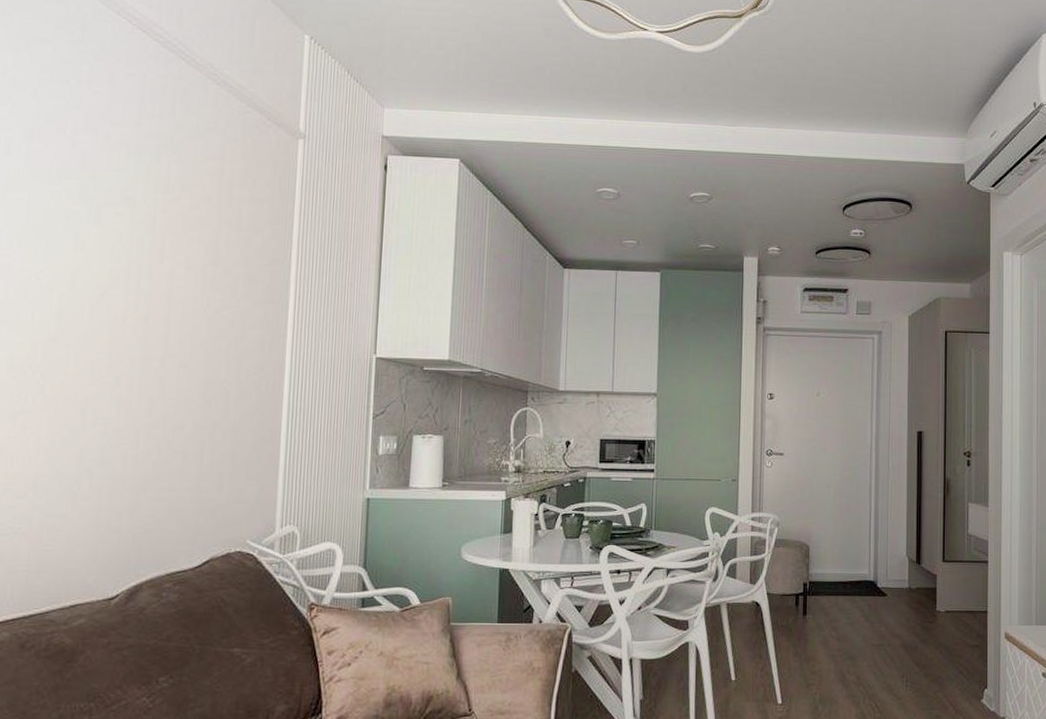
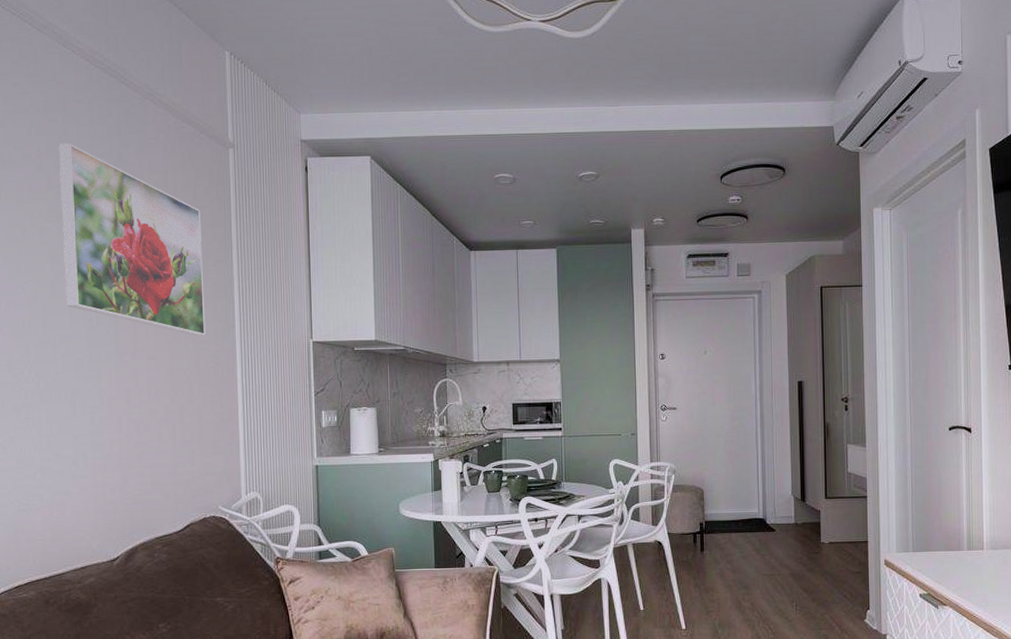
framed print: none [88,118,259,343] -> present [59,143,206,336]

